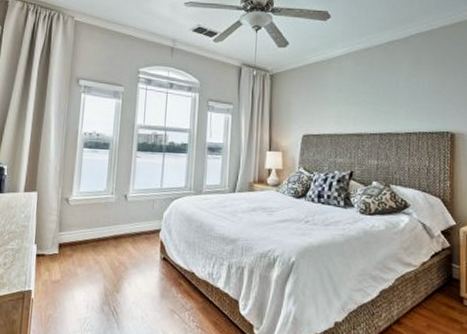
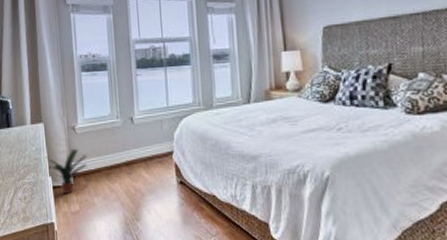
potted plant: none [33,219,77,263] -> present [45,148,88,195]

